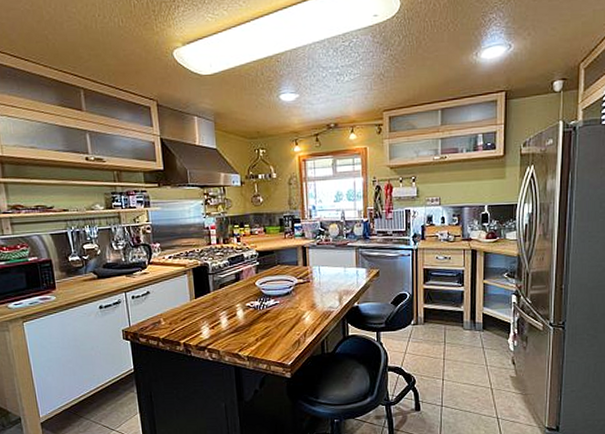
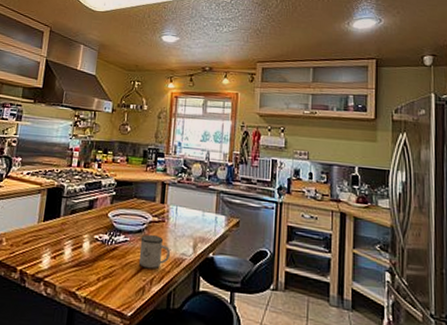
mug: none [289,294,318,324] -> present [138,234,170,269]

